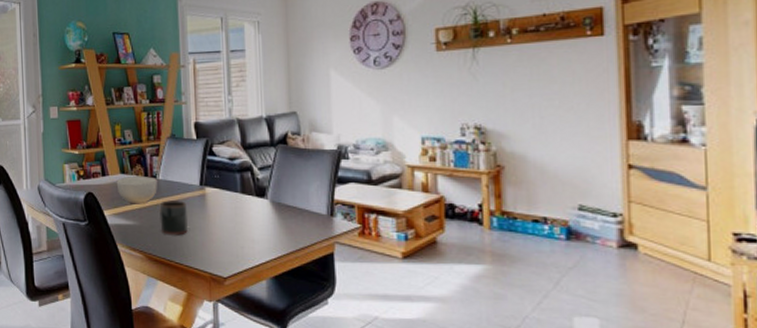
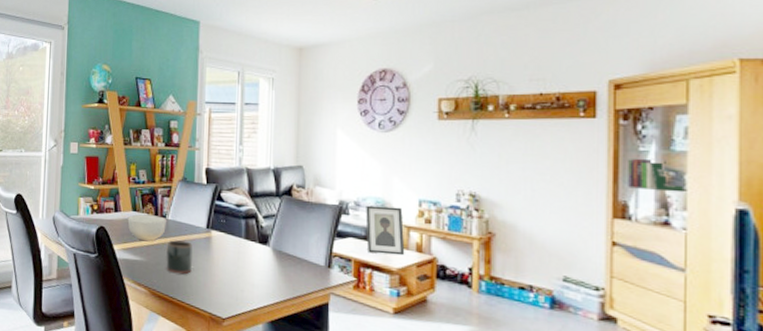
picture frame: none [366,147,410,197] -> present [365,205,405,256]
books: none [640,73,703,108] -> present [628,158,685,193]

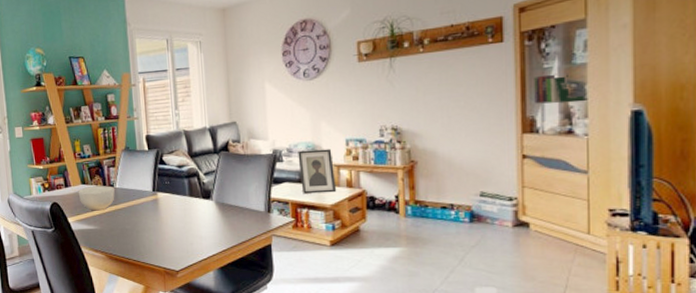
mug: present [165,240,194,274] -> none [117,206,144,237]

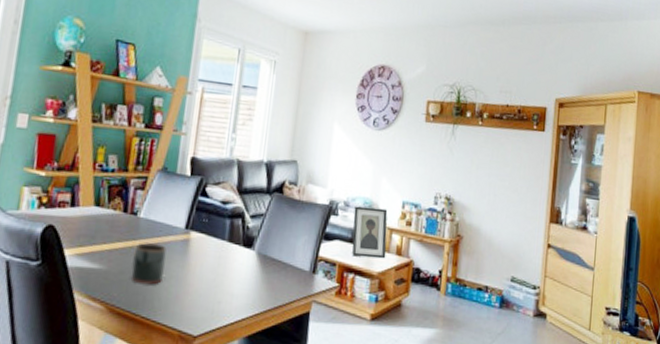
bowl: present [78,186,116,211] -> none [86,210,139,245]
mug: none [117,206,144,237] -> present [131,243,168,285]
books: present [534,73,586,104] -> none [562,169,599,201]

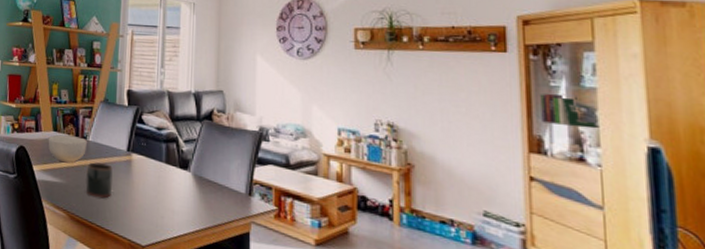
bowl: none [86,210,139,245] -> present [48,134,88,164]
picture frame: present [352,206,388,259] -> none [286,132,325,185]
books: none [562,169,599,201] -> present [540,93,598,129]

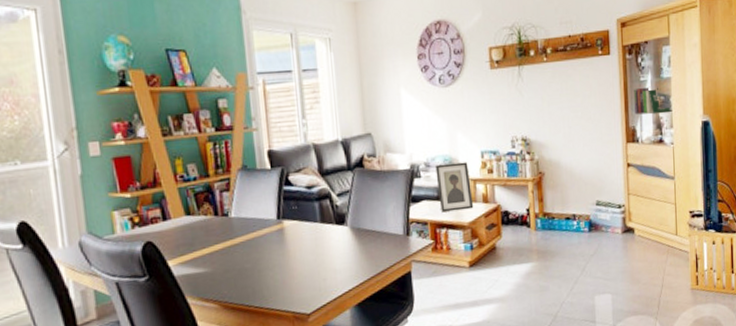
bowl: present [48,134,88,164] -> none [180,215,231,250]
mug: present [85,162,114,198] -> none [233,238,268,278]
picture frame: none [286,132,325,185] -> present [435,162,474,213]

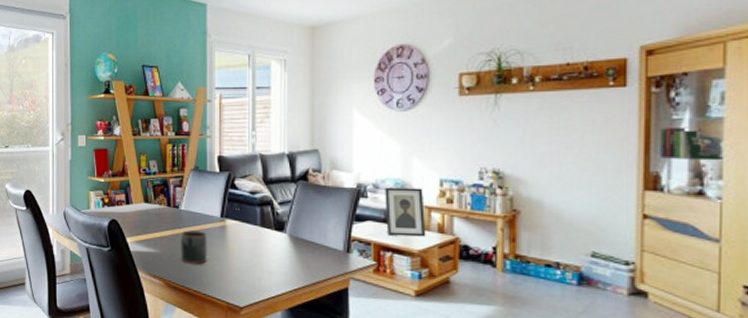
mug: none [233,238,268,278] -> present [179,230,208,265]

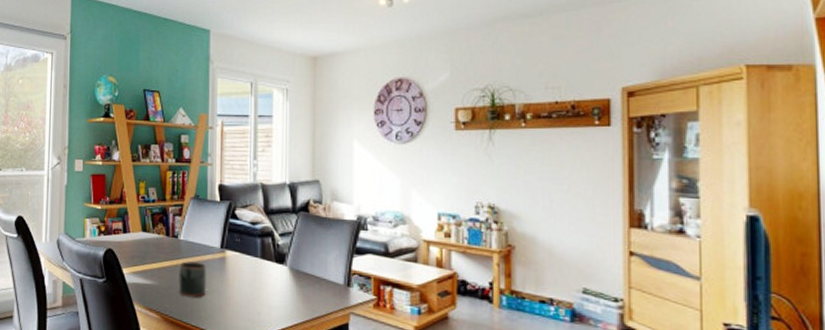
picture frame: present [385,187,426,237] -> none [384,220,425,272]
books: present [660,126,721,161] -> none [643,166,698,200]

